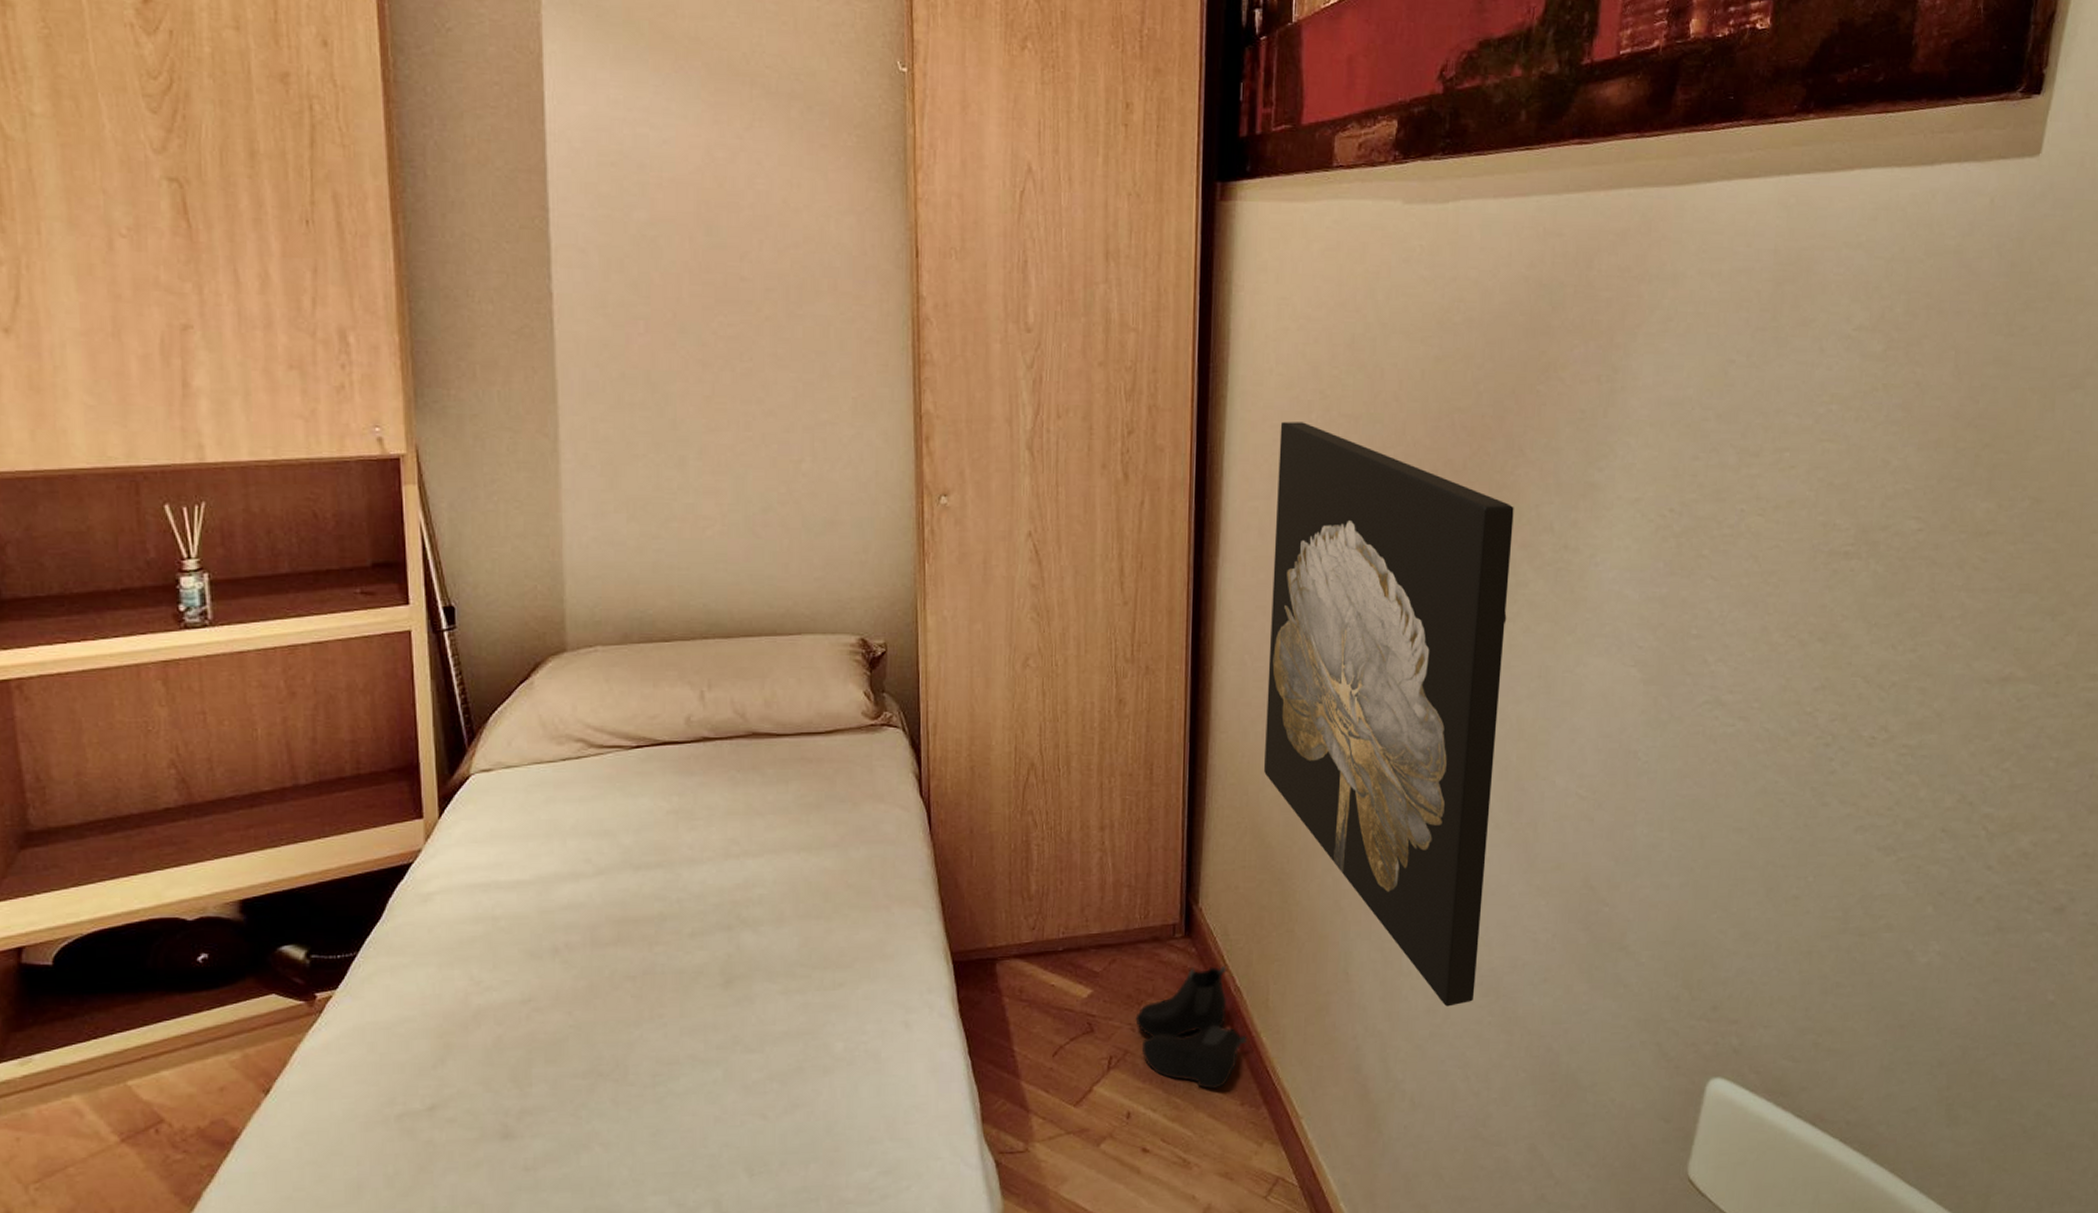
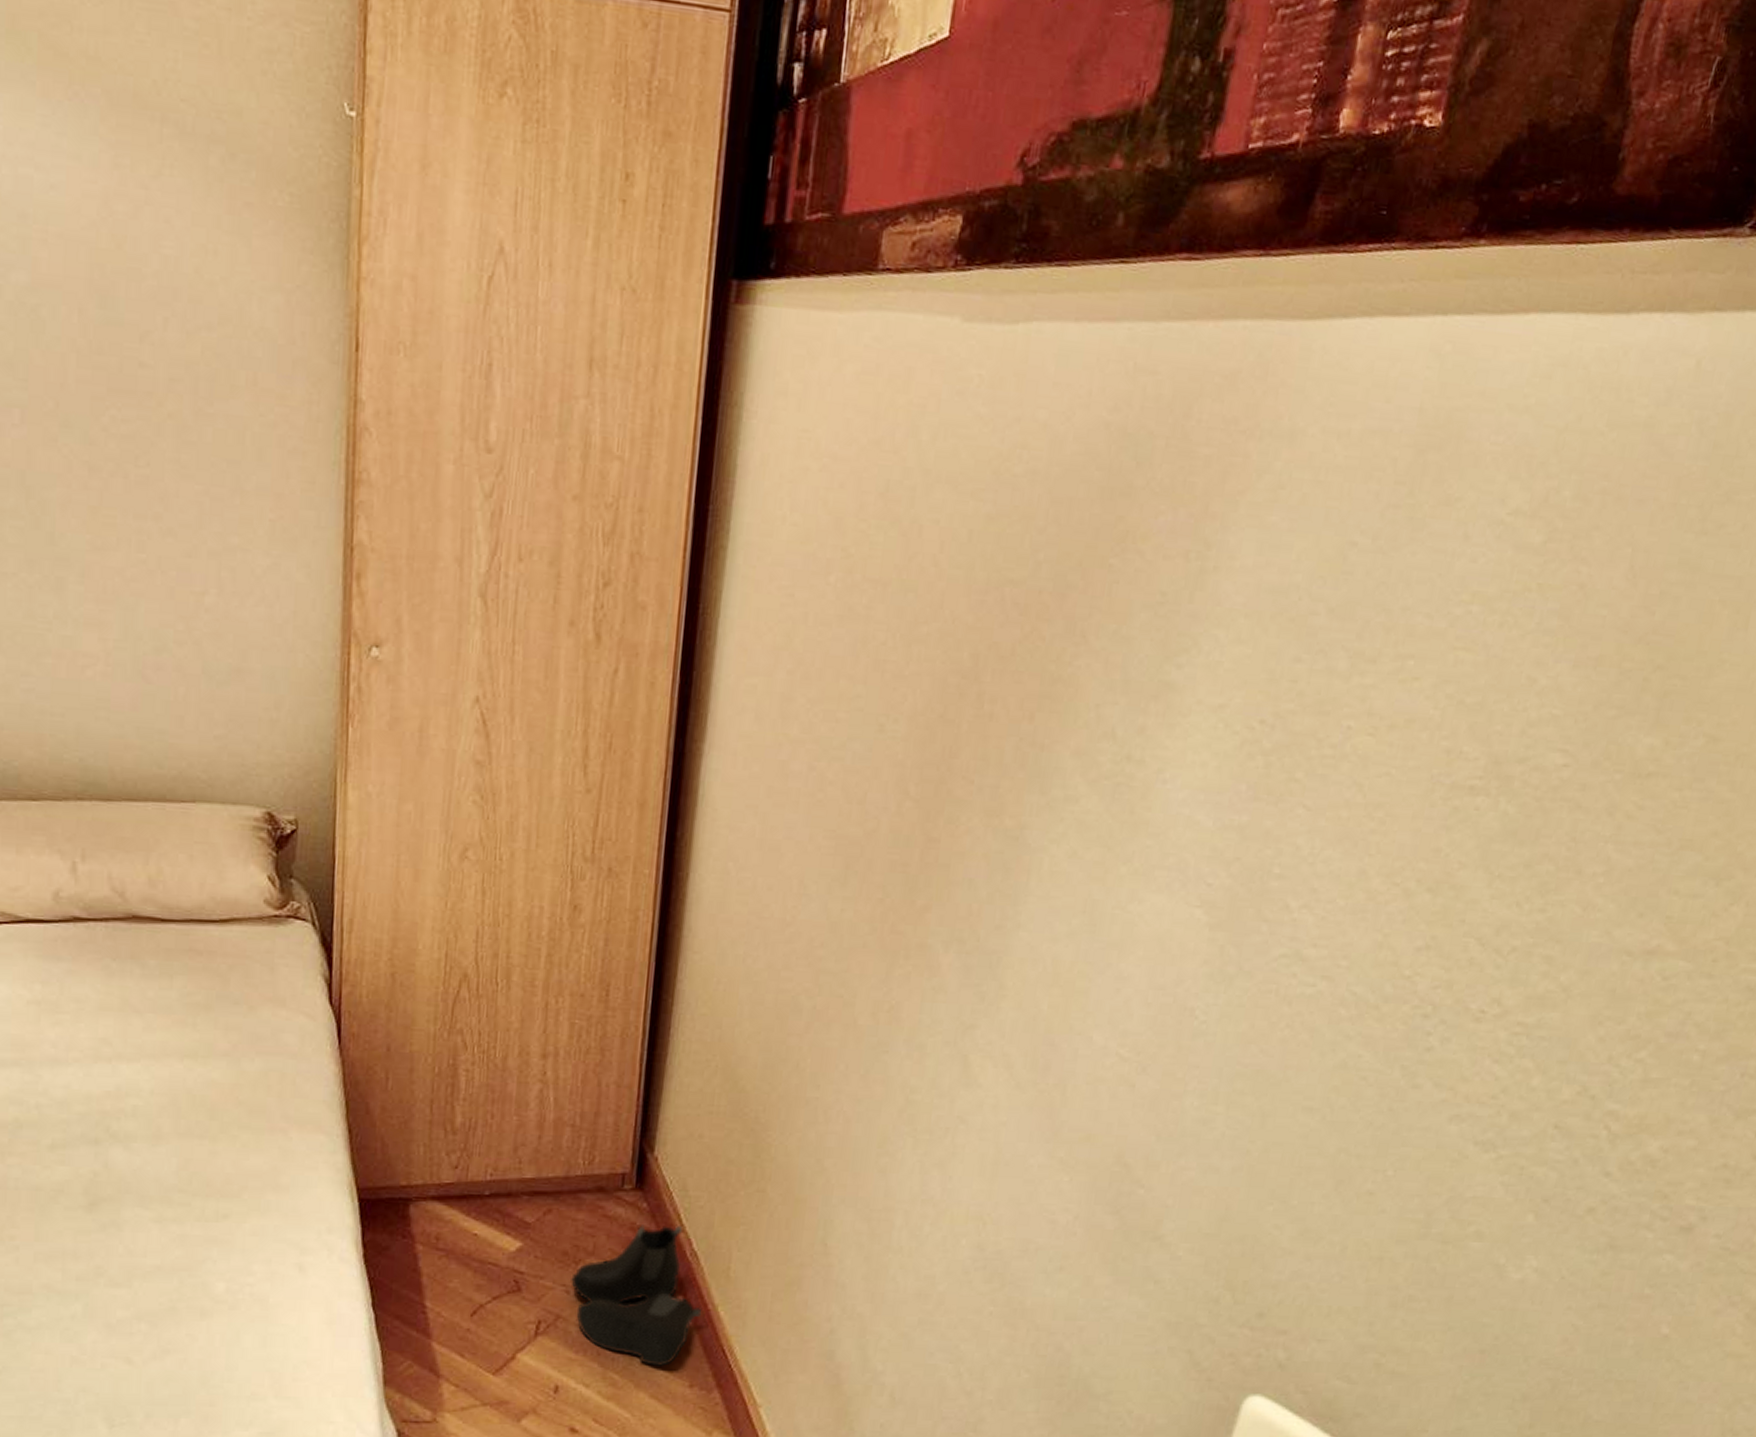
wall art: present [1264,421,1514,1007] -> none [743,582,1070,1291]

